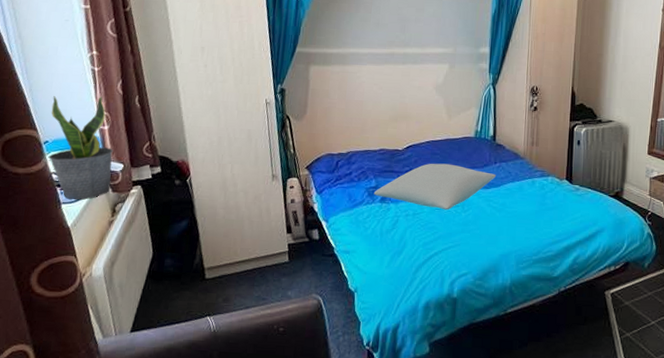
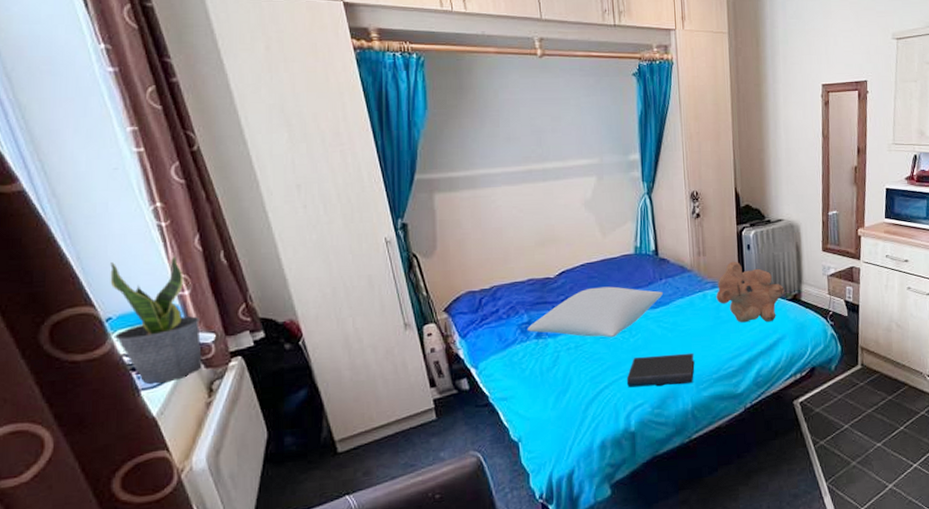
book: none [454,230,518,261] -> present [626,352,695,388]
teddy bear: none [543,154,608,215] -> present [716,261,785,323]

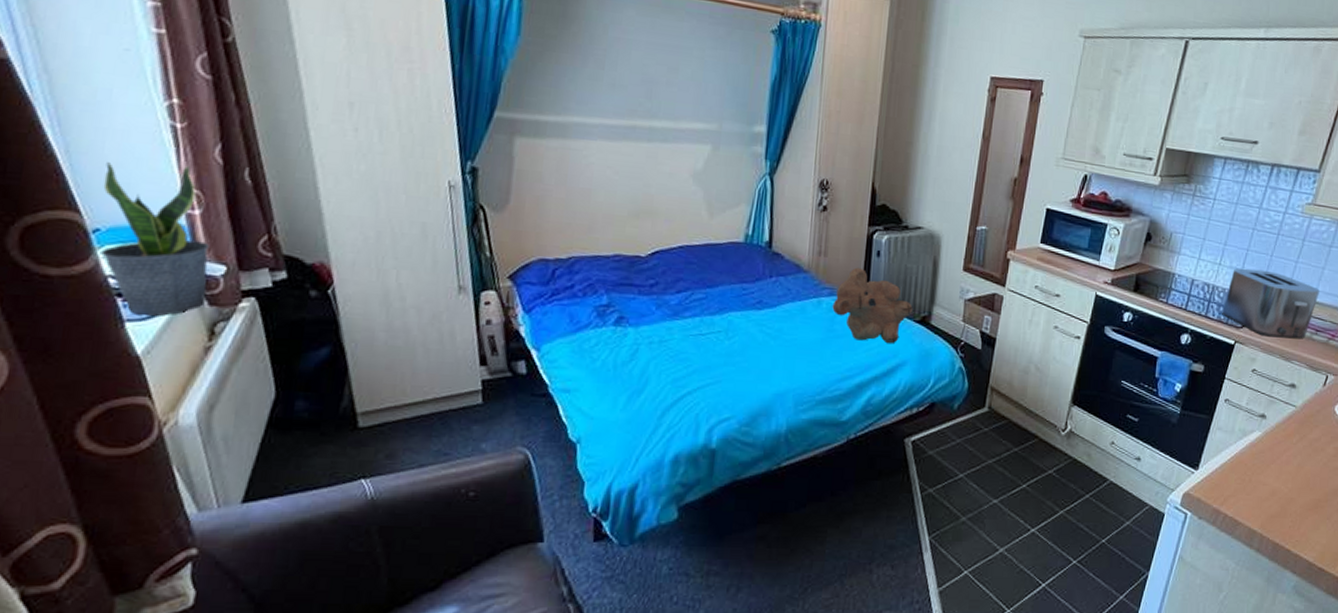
pillow: present [527,286,663,338] -> none [604,275,771,337]
book: present [626,352,695,388] -> none [714,362,798,402]

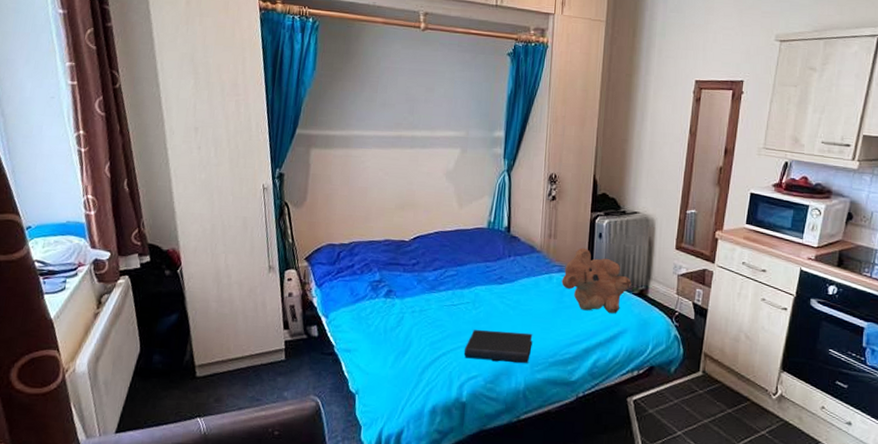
potted plant: present [99,162,209,317] -> none [30,178,100,291]
book: none [714,362,798,402] -> present [464,329,533,363]

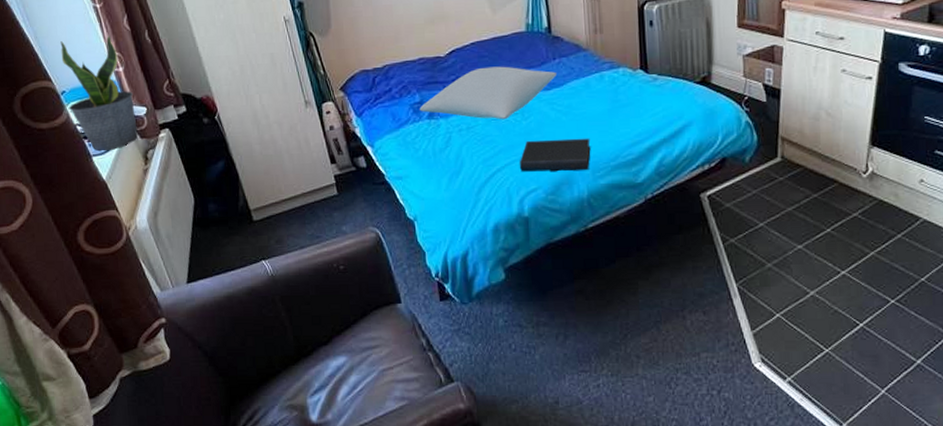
potted plant: none [30,178,100,291] -> present [60,36,138,152]
pillow: none [377,255,510,307] -> present [419,66,556,120]
teddy bear: present [561,247,632,314] -> none [614,39,692,107]

